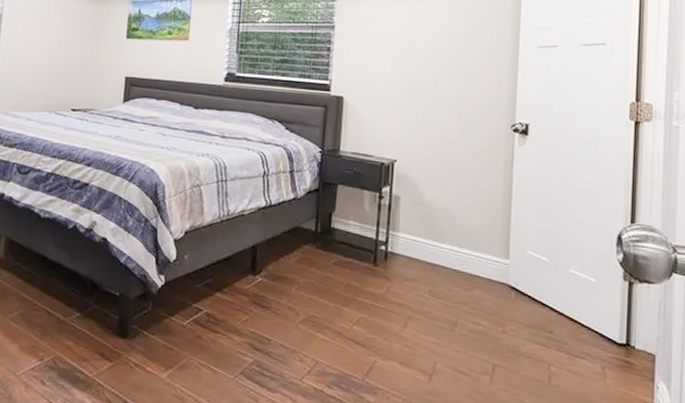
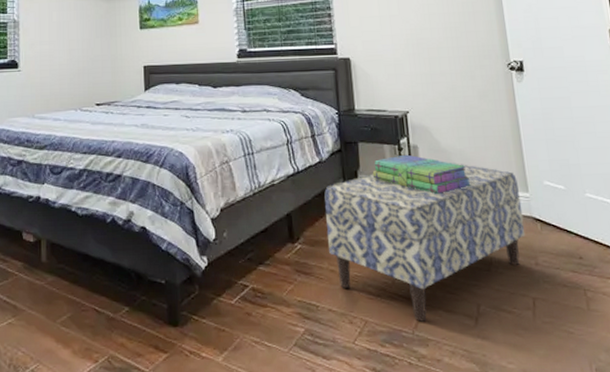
bench: none [290,217,500,371] -> present [324,162,526,322]
stack of books: none [347,203,451,249] -> present [372,154,472,195]

